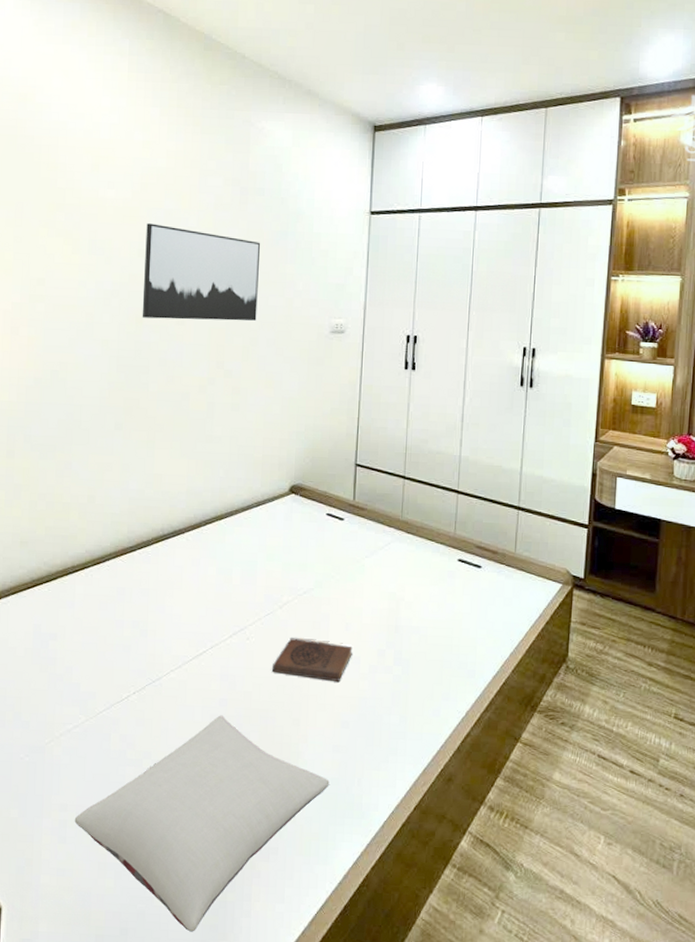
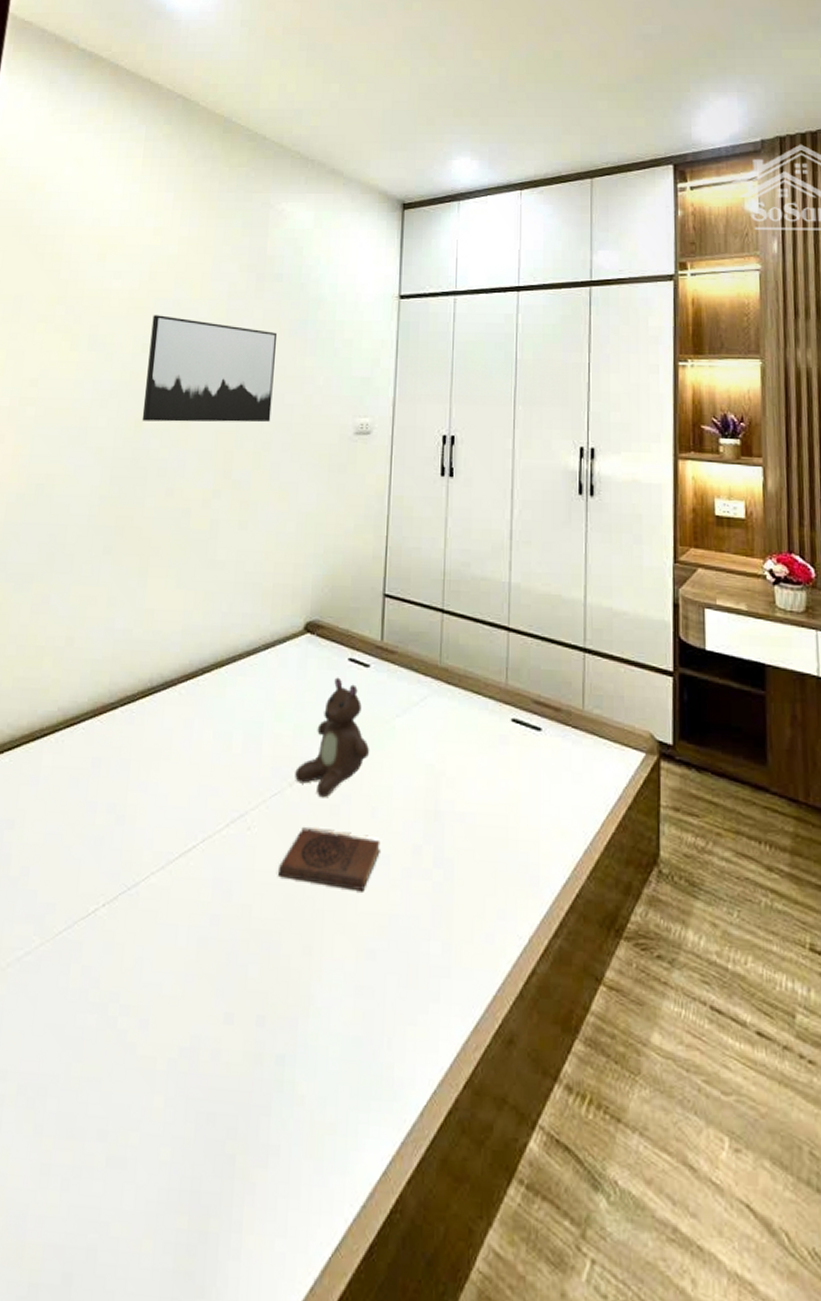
pillow: present [74,715,330,932] -> none [14,938,350,1283]
teddy bear: none [284,528,345,617] -> present [295,677,370,798]

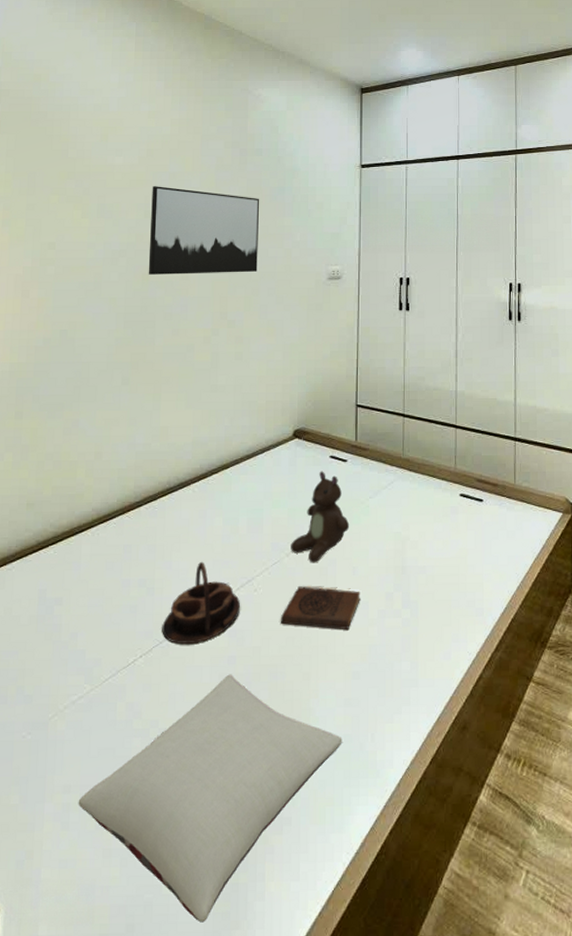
pillow: none [14,938,350,1283] -> present [78,674,342,923]
serving tray: none [131,785,230,895] -> present [162,561,241,645]

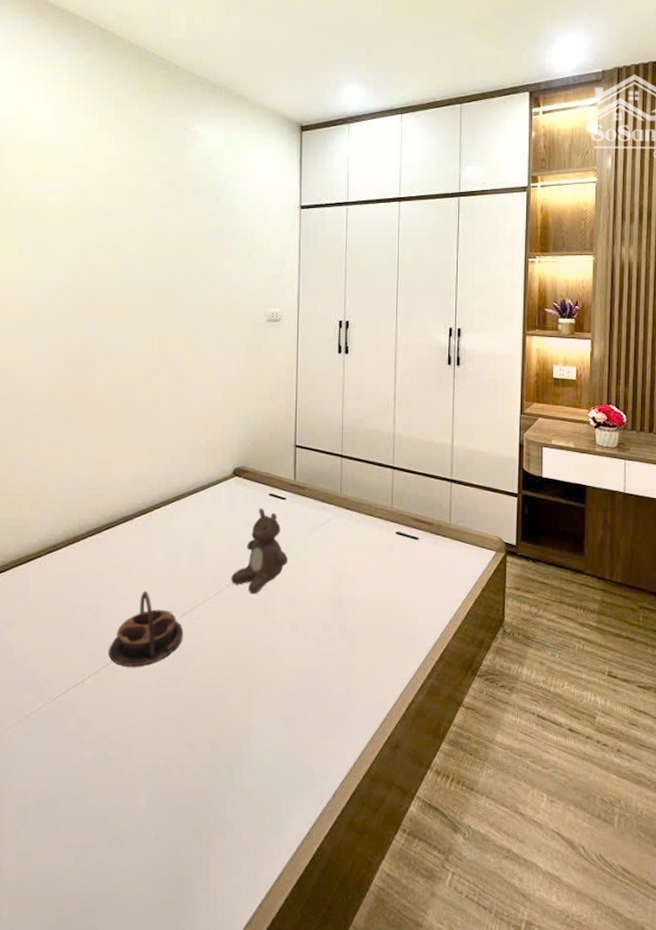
pillow: present [78,674,342,923] -> none [34,694,281,910]
wall art: present [148,186,260,275] -> none [87,225,198,315]
book: present [281,586,360,629] -> none [222,615,299,656]

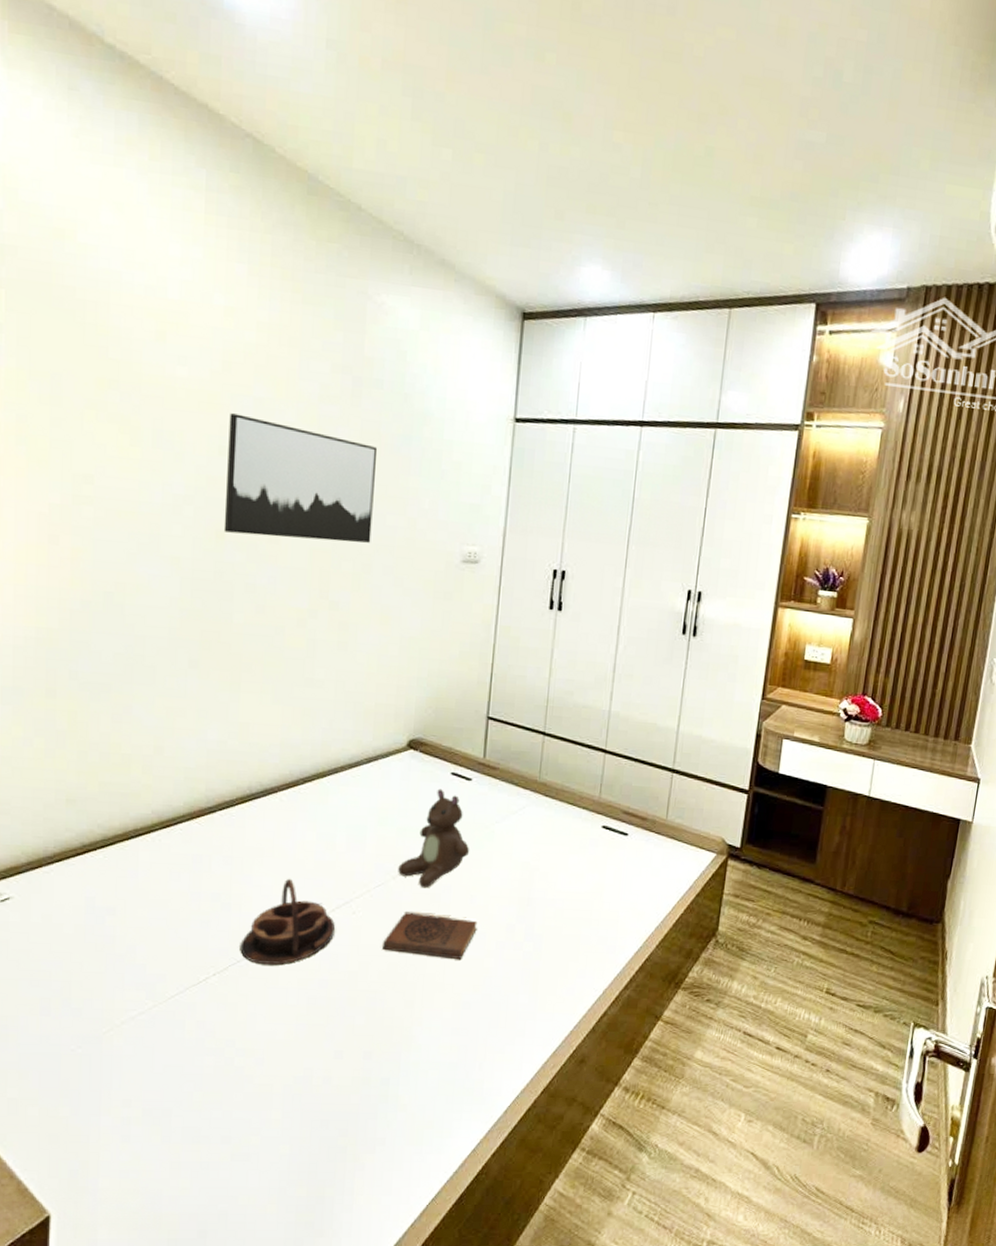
wall art: none [87,225,198,315] -> present [223,413,378,543]
book: none [222,615,299,656] -> present [383,912,478,959]

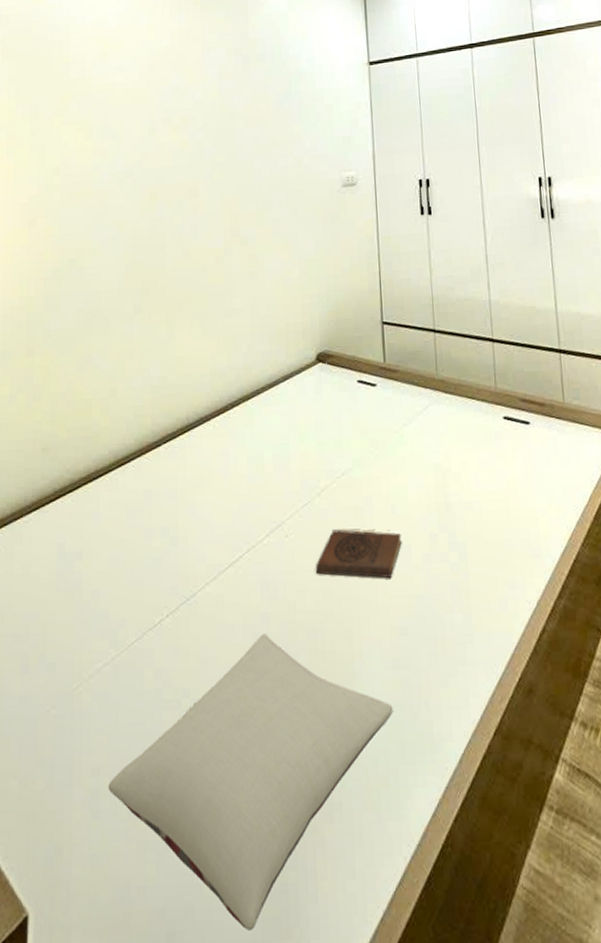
pillow: none [140,997,447,1230] -> present [108,633,393,931]
wall art: present [223,413,378,543] -> none [155,100,268,195]
serving tray: present [240,878,336,965] -> none [188,505,272,601]
teddy bear: present [398,788,470,889] -> none [321,397,385,503]

